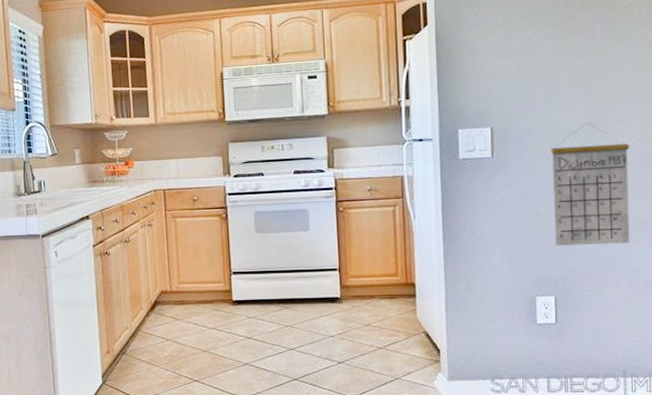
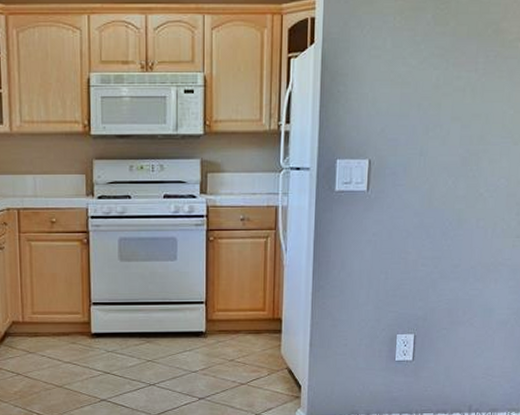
calendar: present [551,123,630,246] -> none [420,160,498,284]

